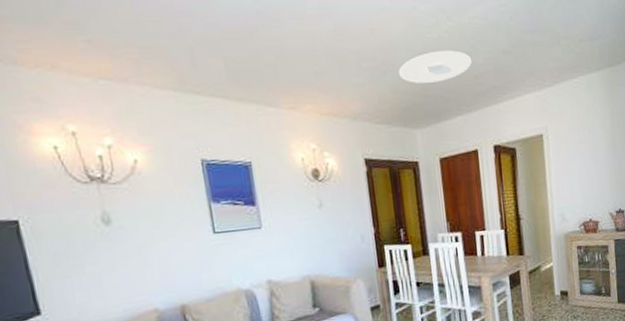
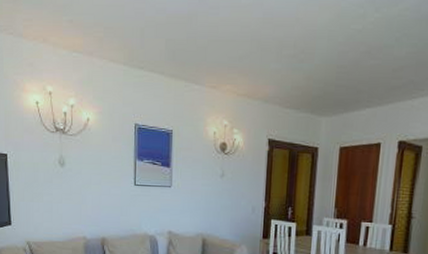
ceiling light: present [399,50,472,83] -> none [316,42,394,73]

